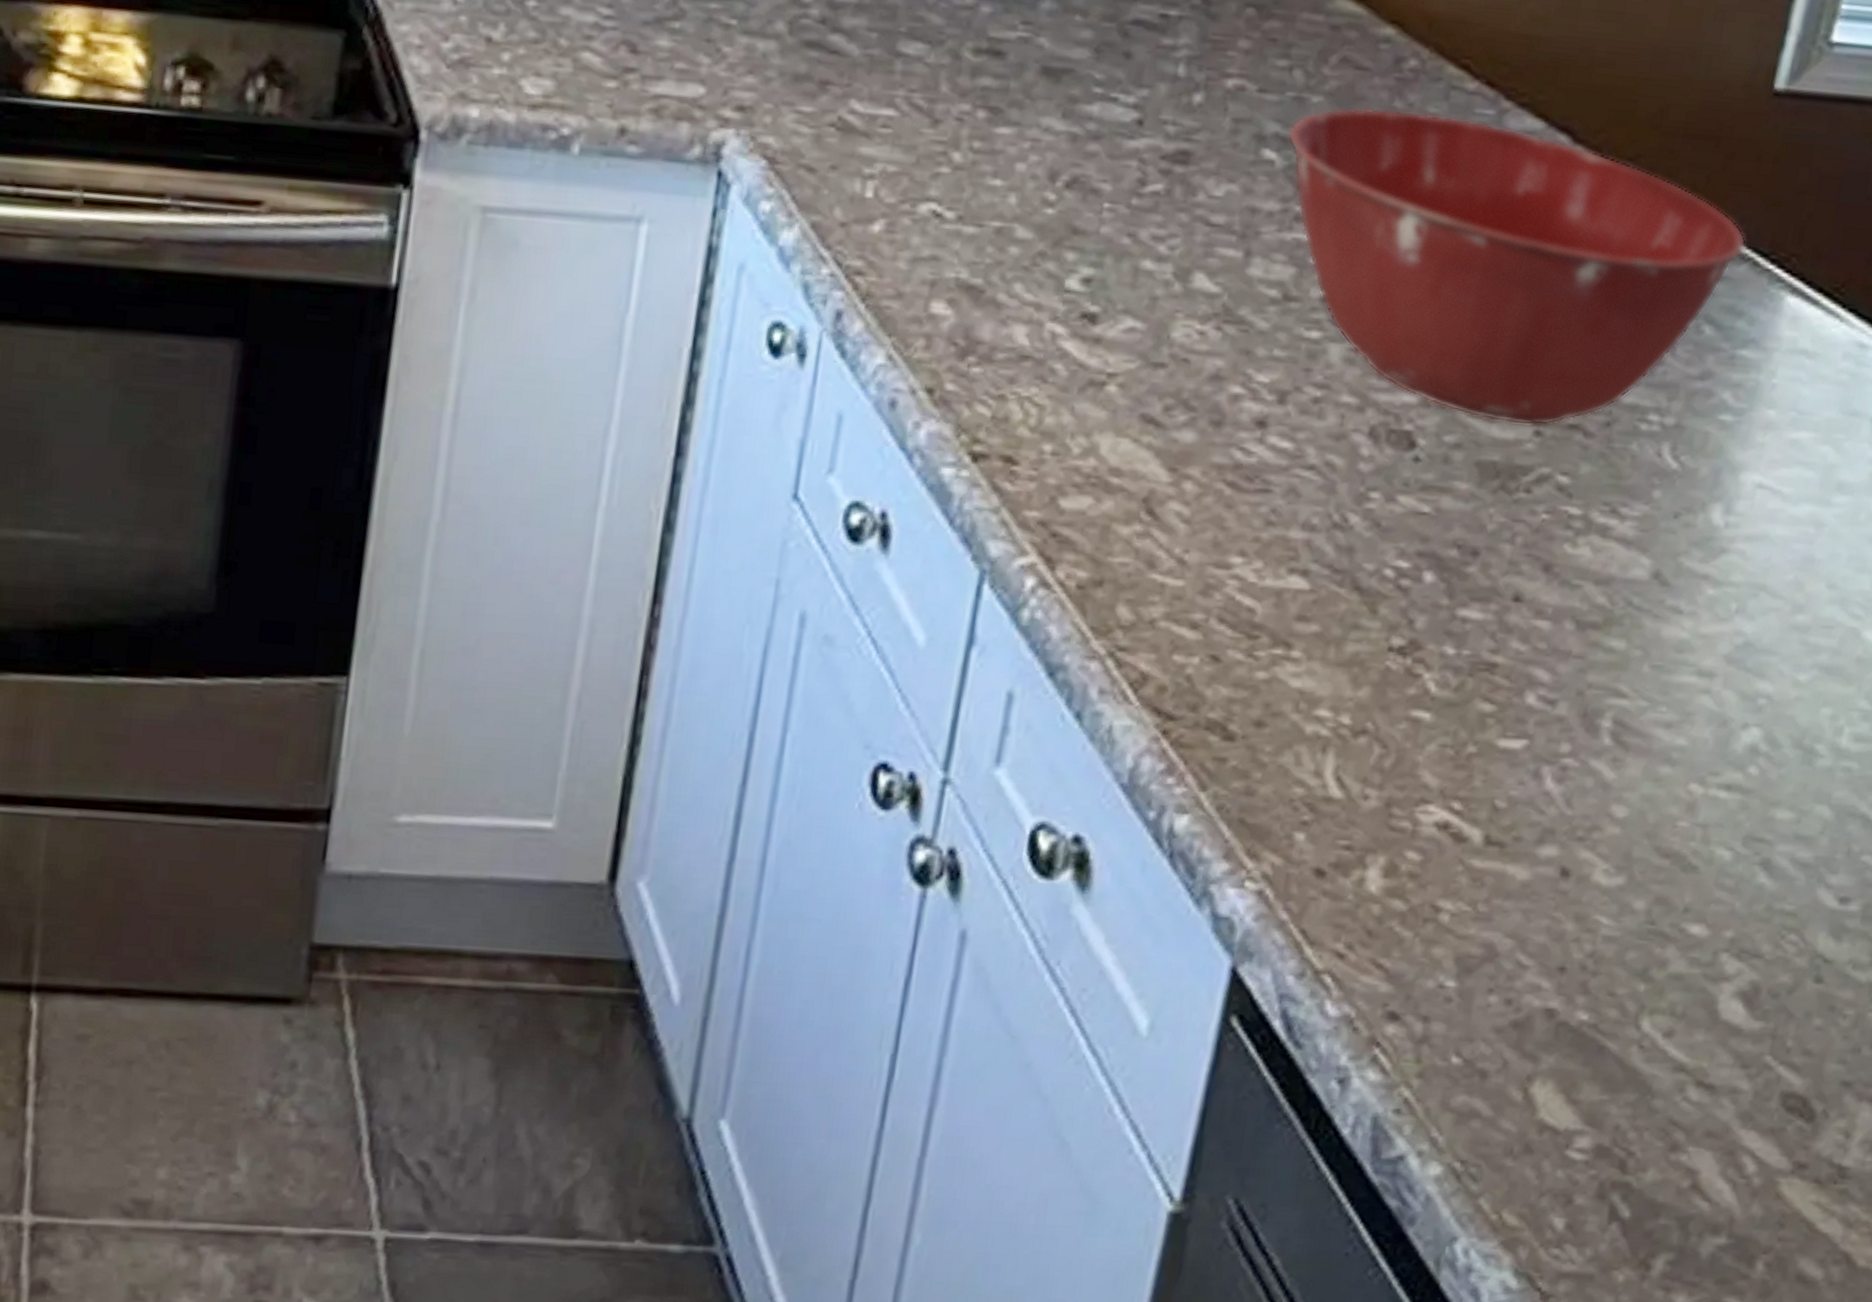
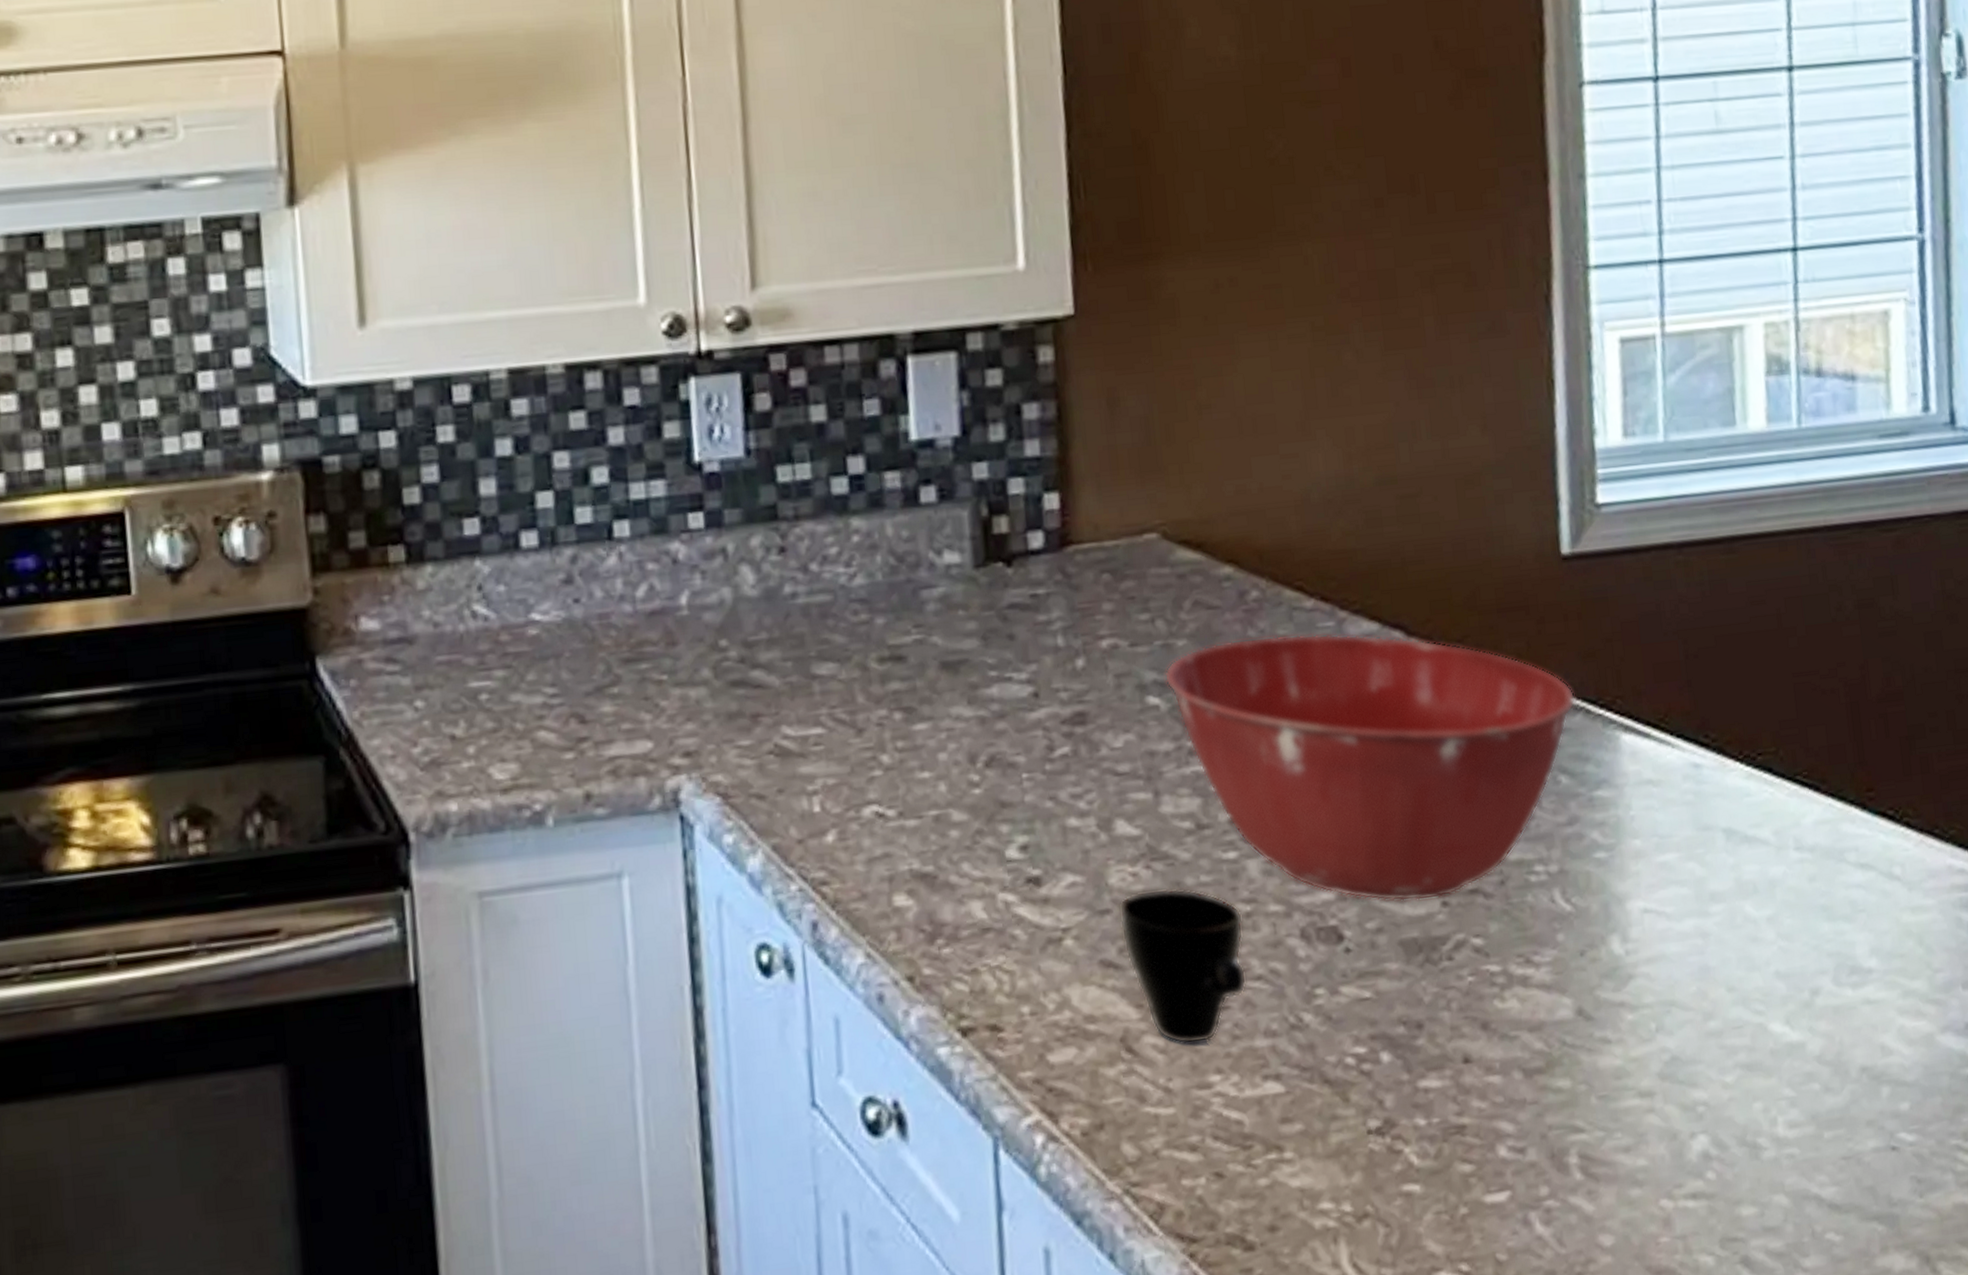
cup: none [1171,351,1311,522] -> present [1119,888,1247,1045]

